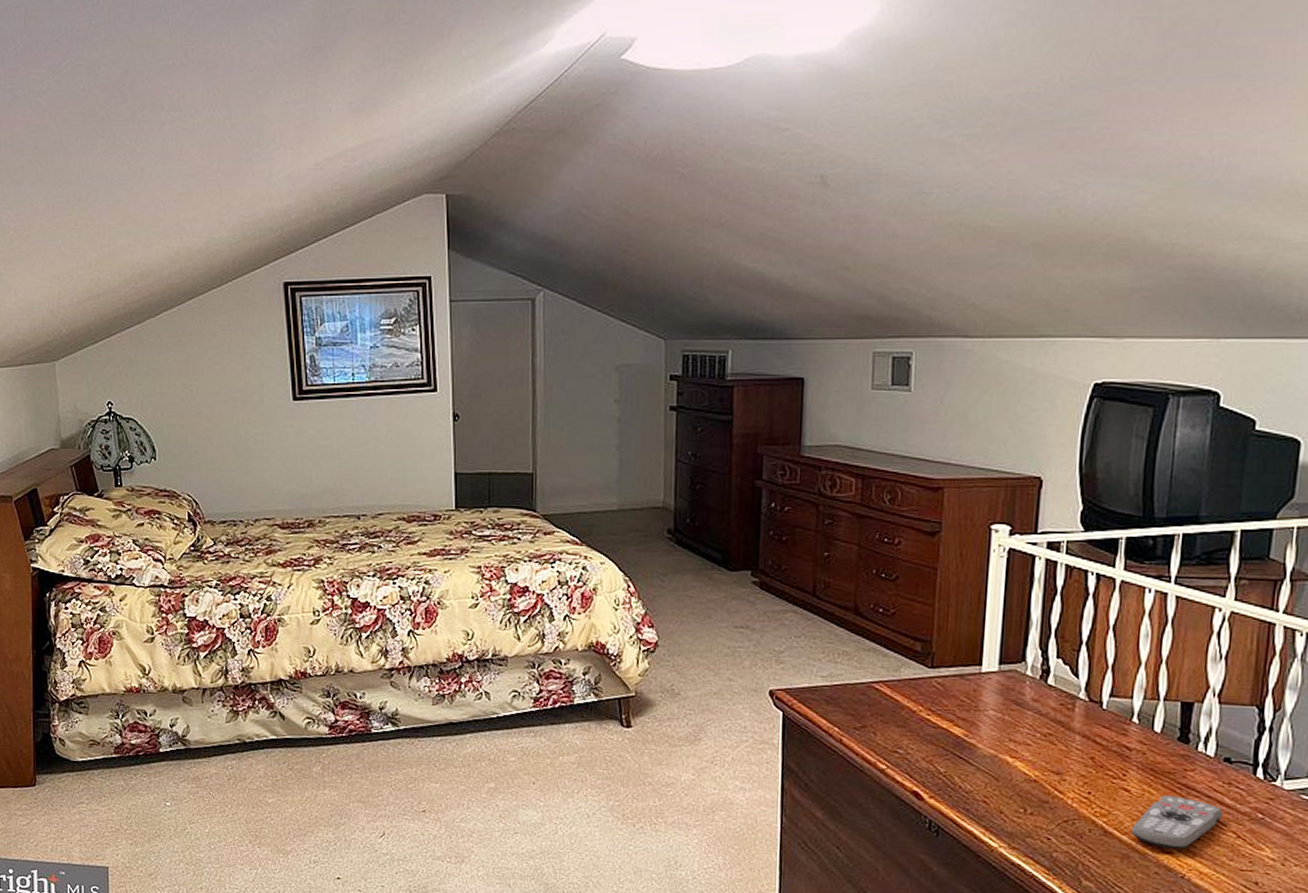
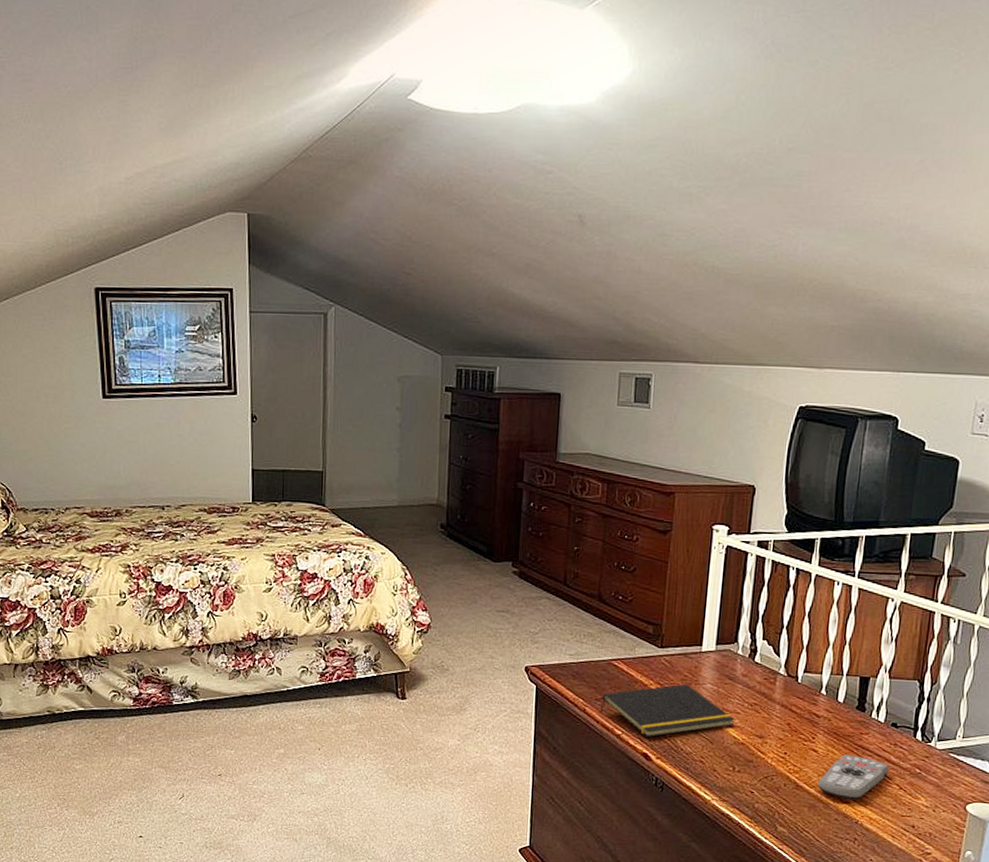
notepad: none [859,710,1026,773] -> present [600,683,736,738]

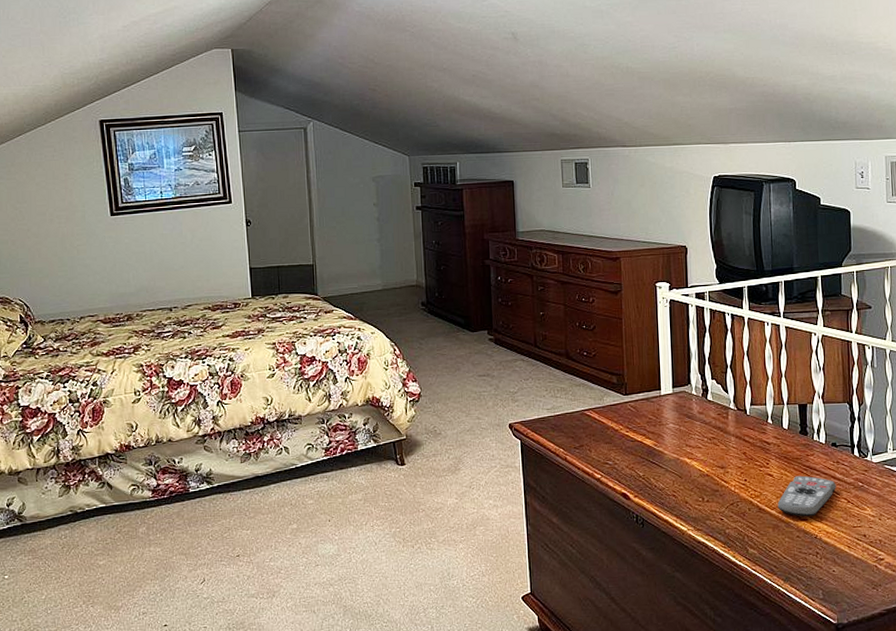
notepad: present [600,683,736,738] -> none [579,425,698,478]

